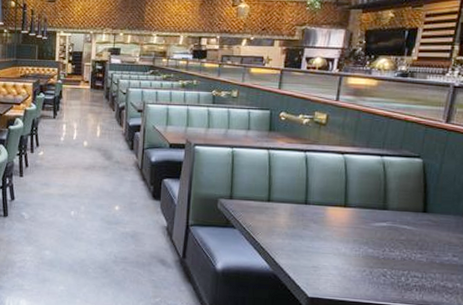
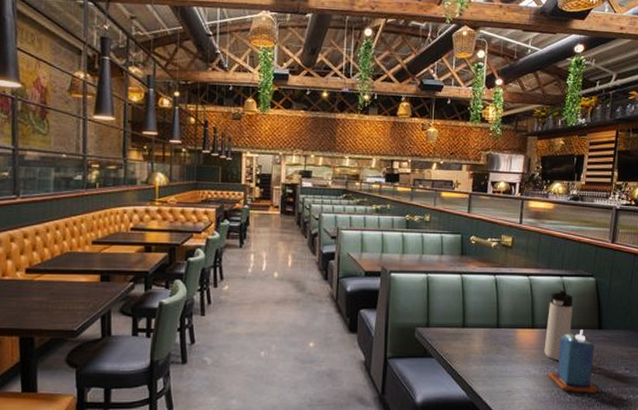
thermos bottle: none [357,170,395,242] -> present [544,290,573,361]
candle: none [359,211,418,278] -> present [547,329,598,394]

